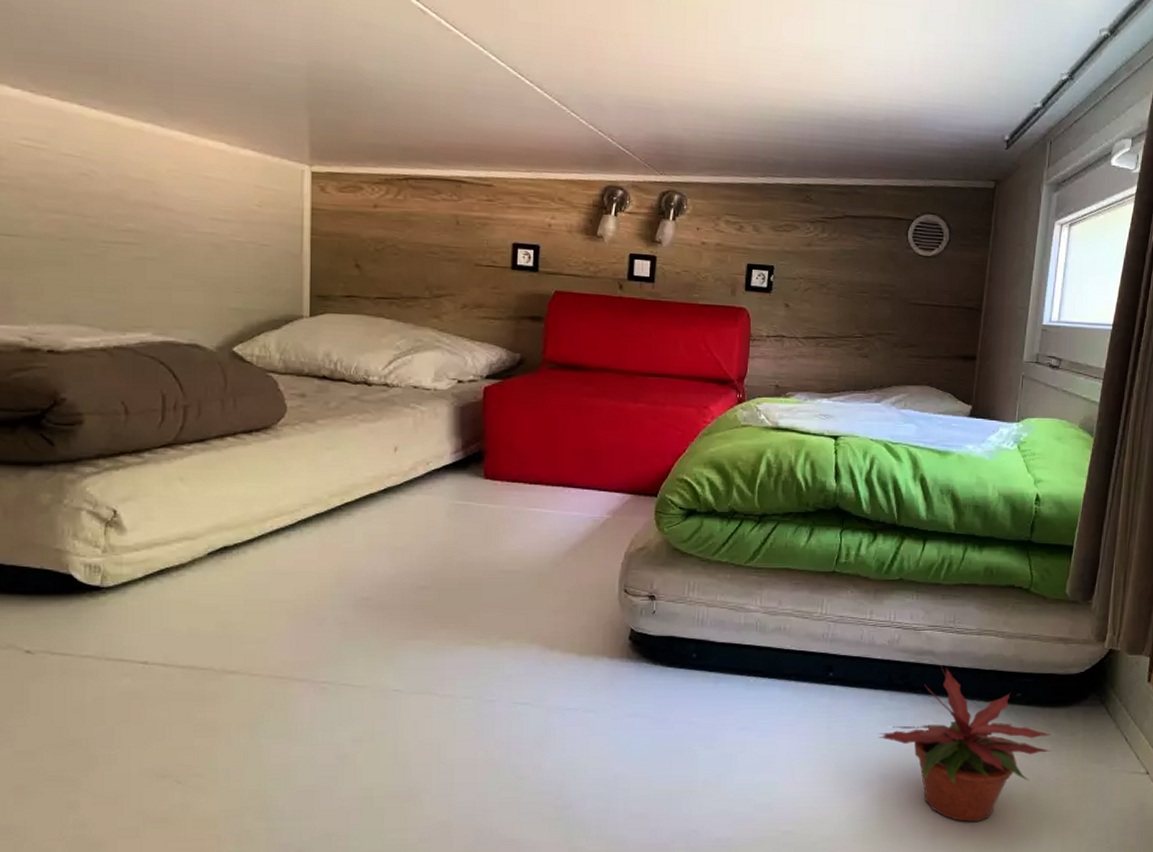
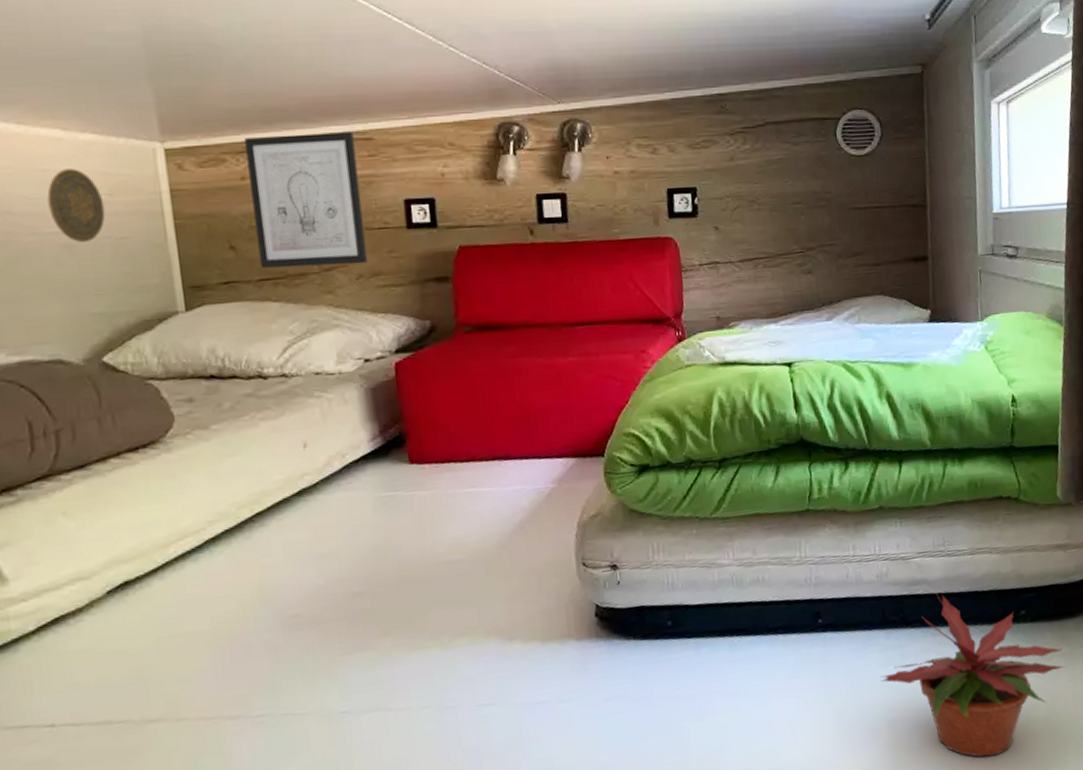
decorative plate: none [206,178,254,244] -> present [47,169,106,242]
wall art: none [380,171,476,295] -> present [245,132,368,268]

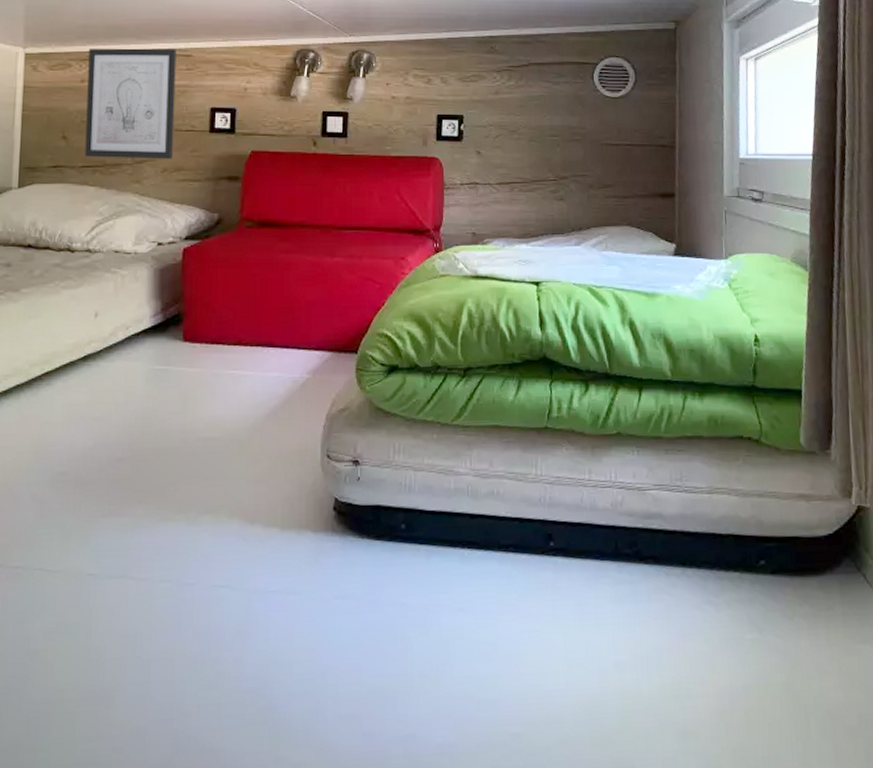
potted plant: present [880,593,1065,758] -> none [610,530,807,720]

